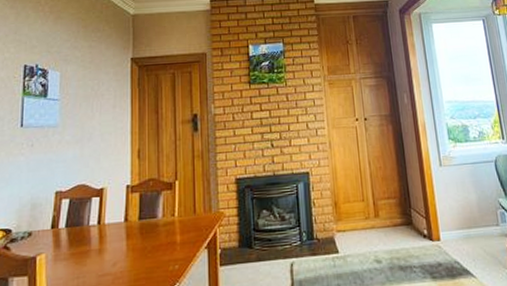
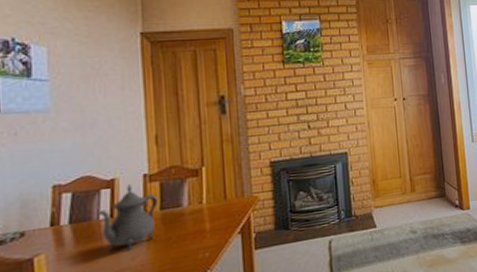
teapot: none [89,193,137,257] -> present [99,183,157,251]

